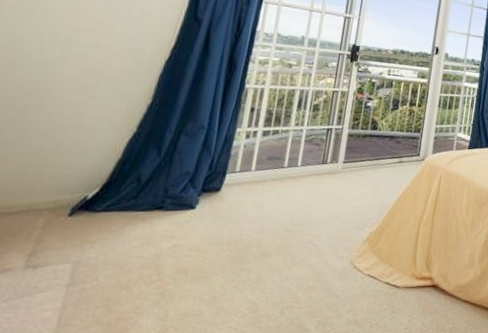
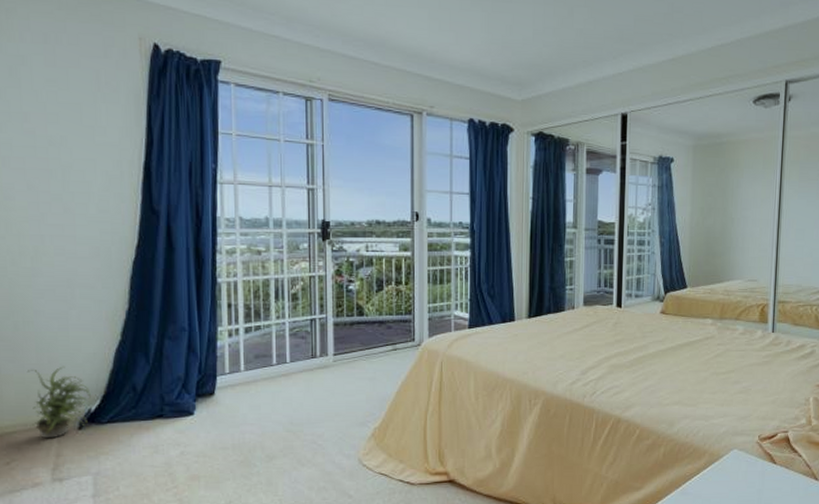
potted plant: none [14,152,92,224] -> present [26,366,91,439]

